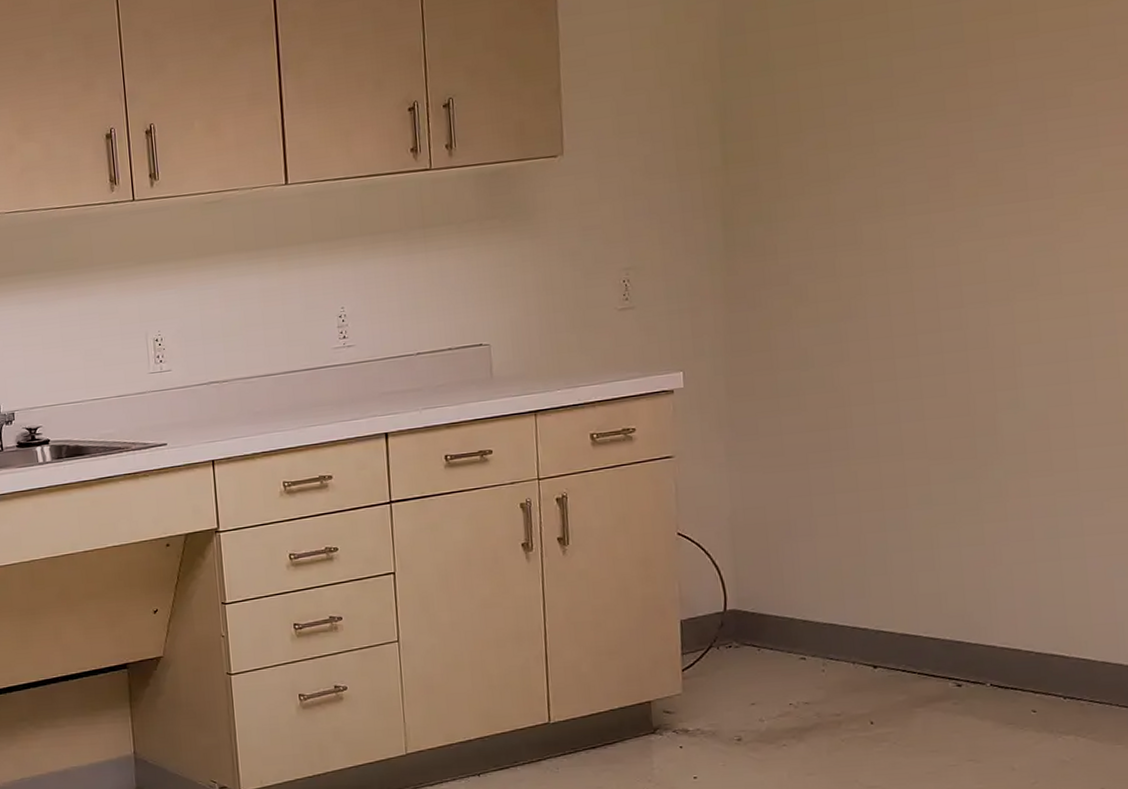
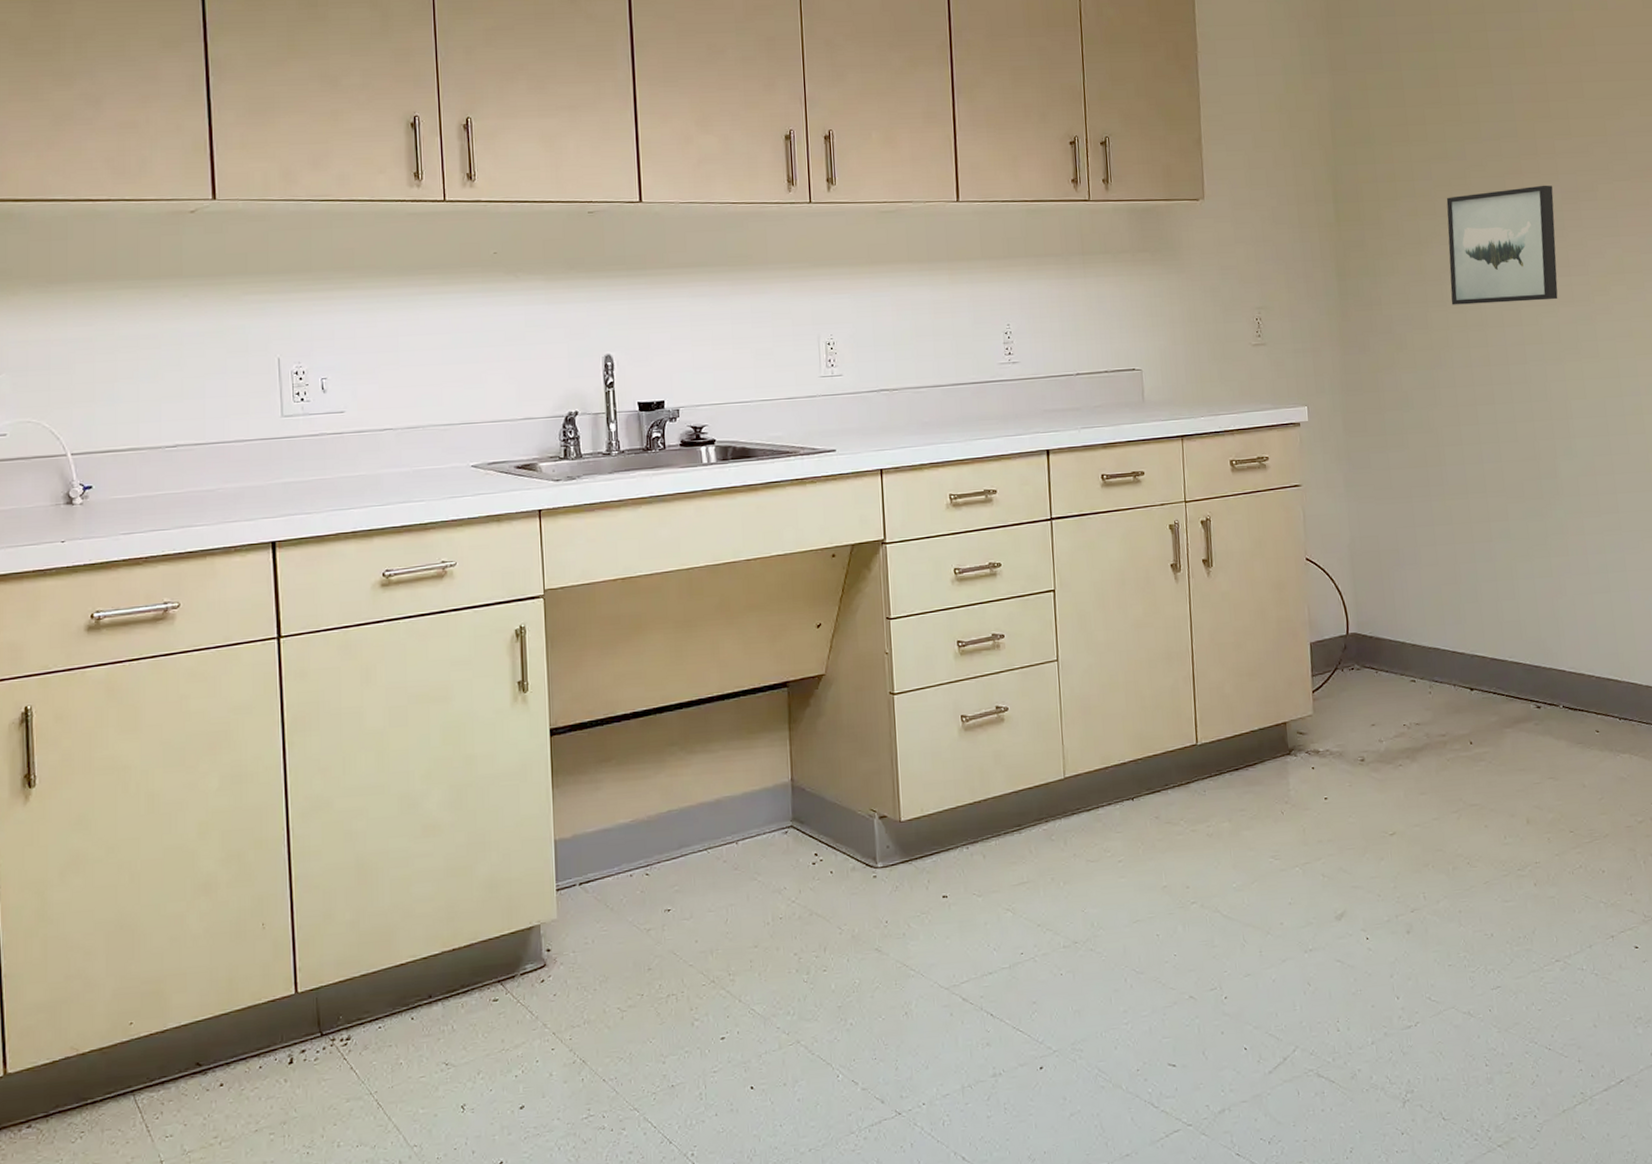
wall art: none [865,95,1010,248] -> present [1446,185,1558,305]

